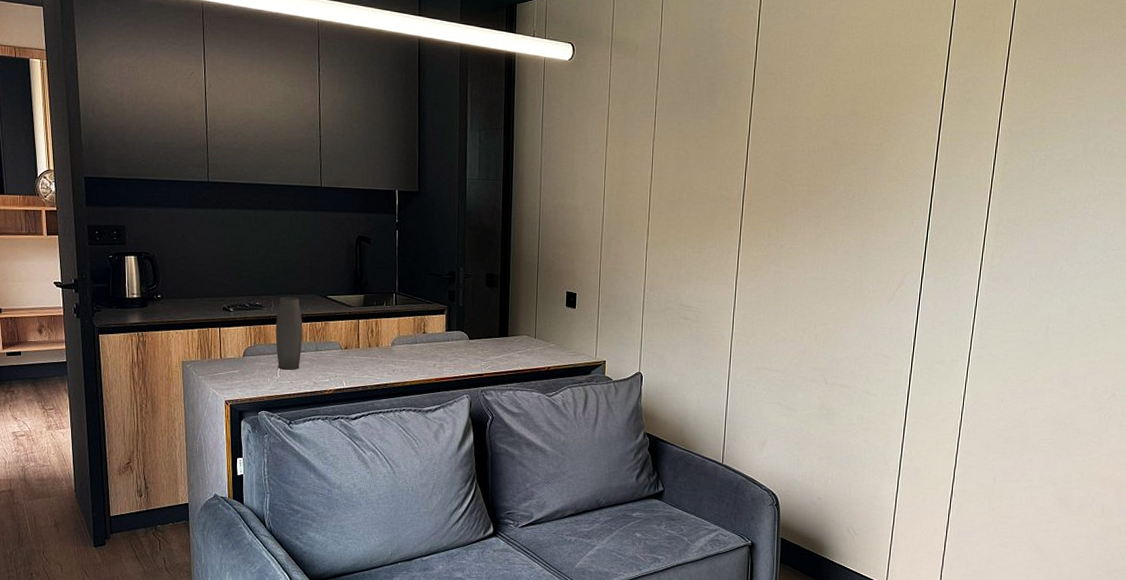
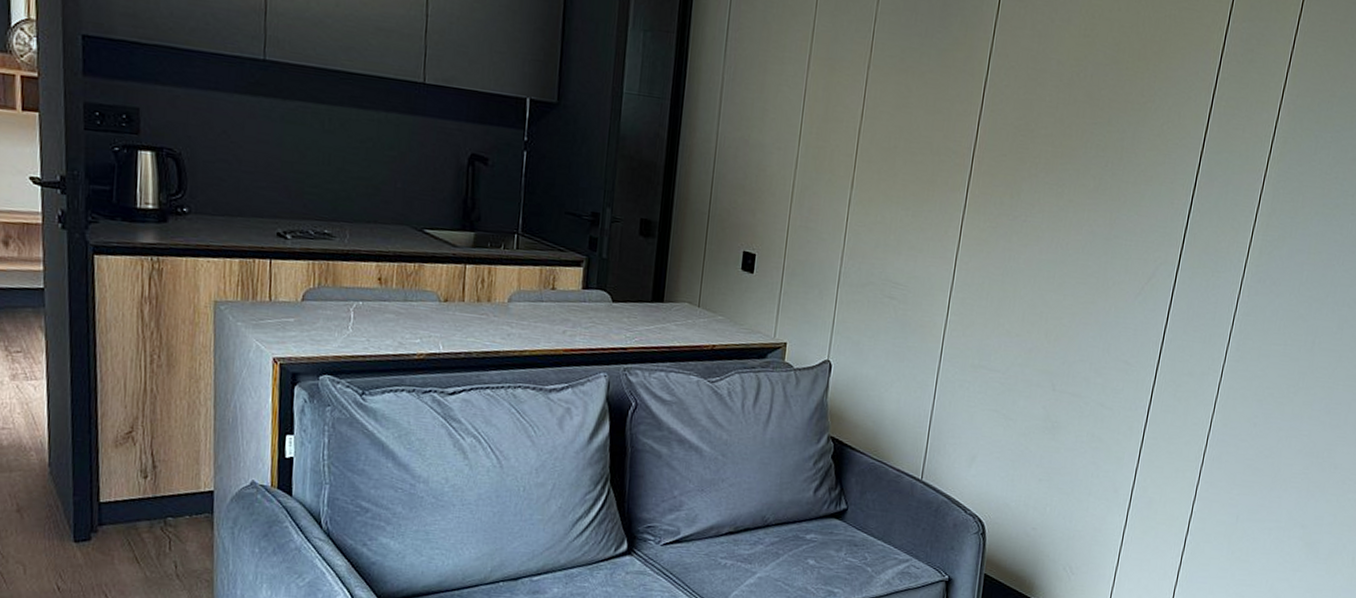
vase: present [275,296,303,370] -> none [348,225,389,324]

